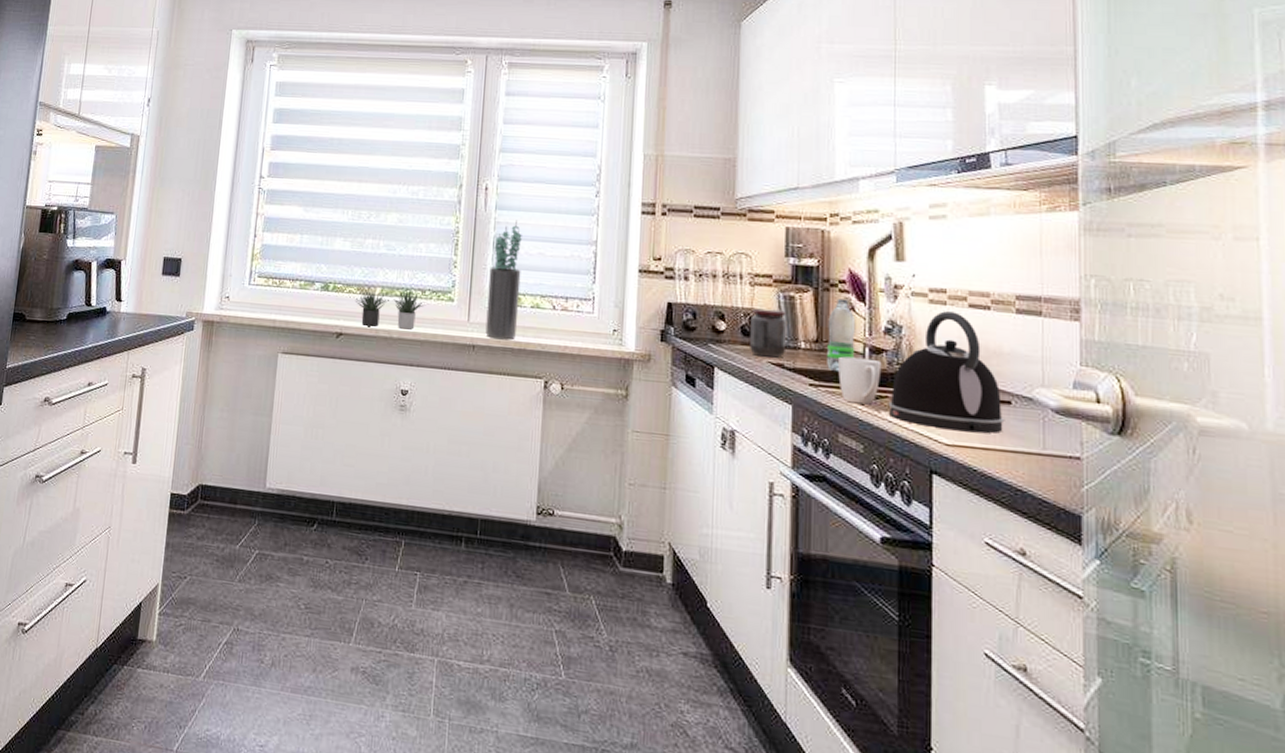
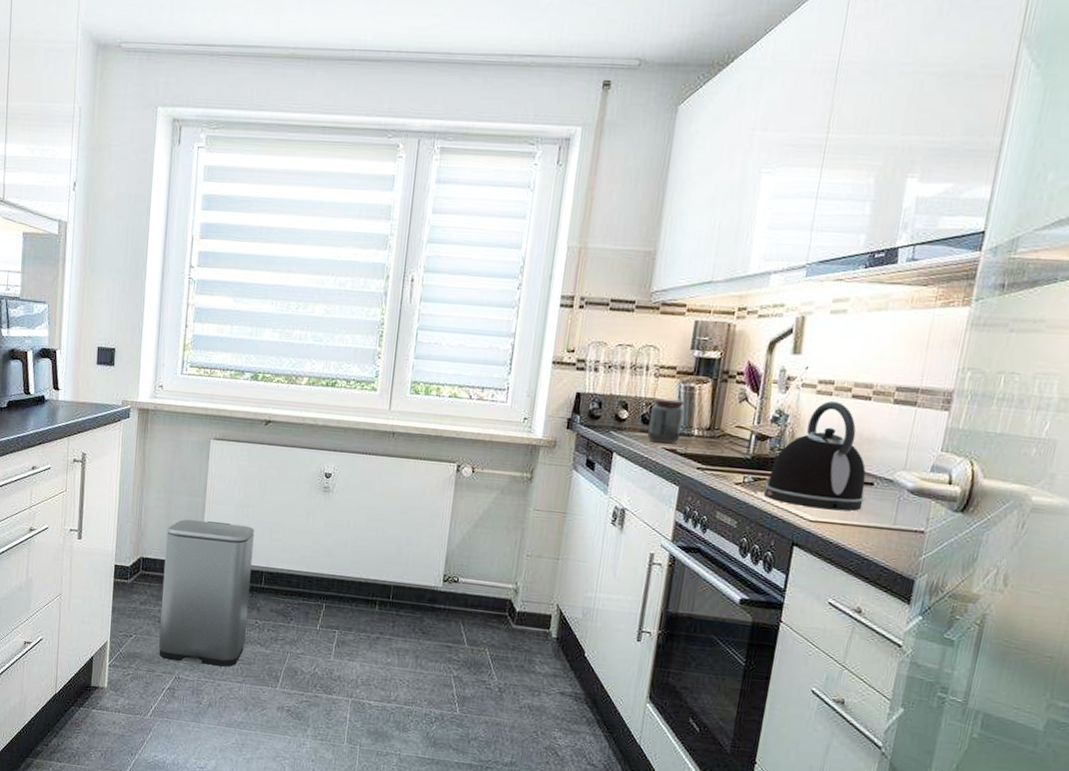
pedal bin: none [216,441,325,617] -> present [159,519,255,667]
succulent plant: present [356,290,426,331] -> none [284,379,350,419]
vase: present [485,220,522,341] -> none [405,312,444,428]
bottle: present [826,298,856,373] -> none [715,389,748,457]
mug: present [838,356,882,405] -> none [723,442,765,486]

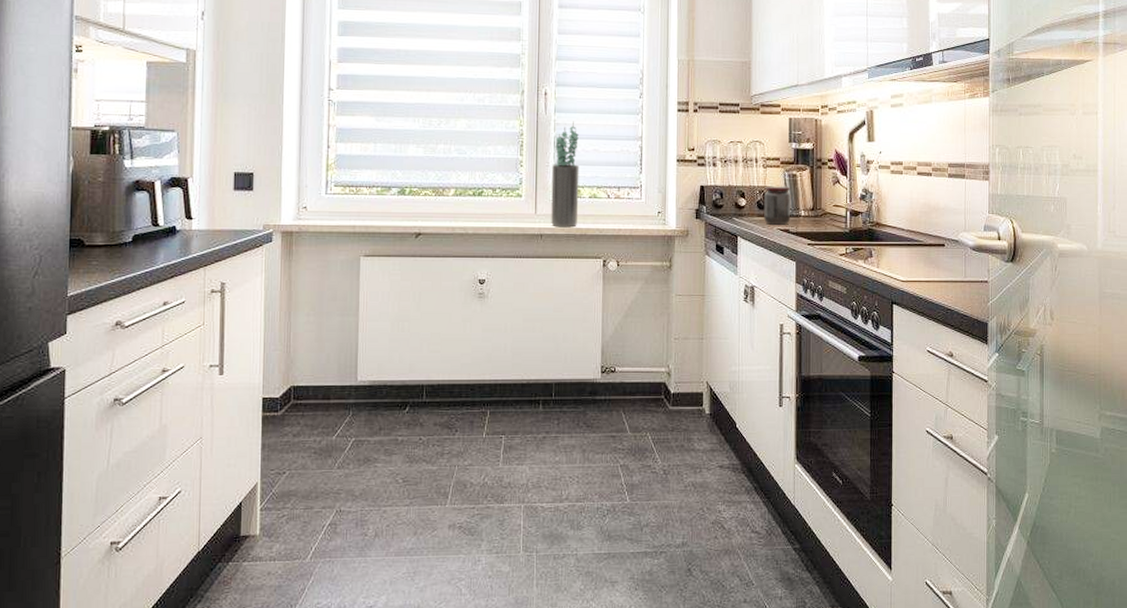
pedal bin: present [159,519,255,667] -> none [316,340,412,496]
vase: none [405,312,444,428] -> present [551,121,579,228]
kettle: present [764,401,866,511] -> none [863,179,941,270]

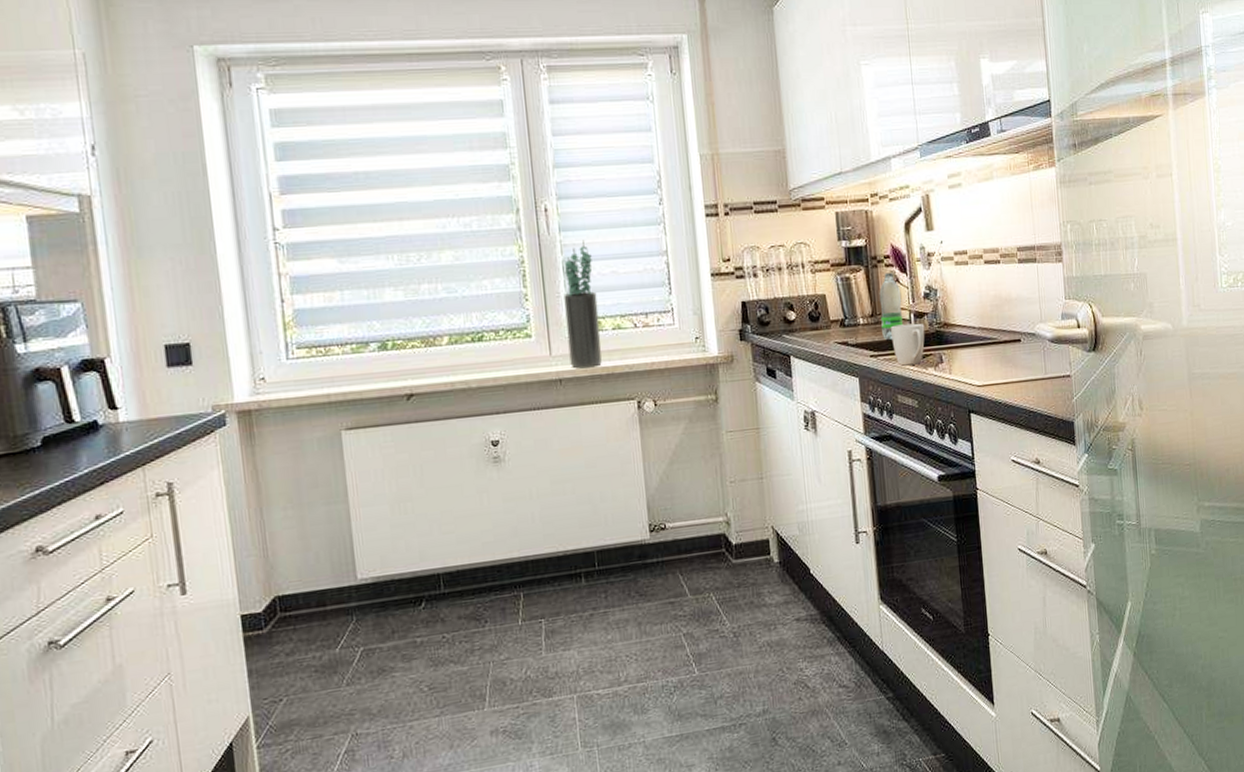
jar: present [764,186,791,225] -> none [816,292,849,339]
bottle: none [819,174,840,233] -> present [879,272,904,341]
mug: none [828,220,859,256] -> present [891,323,925,366]

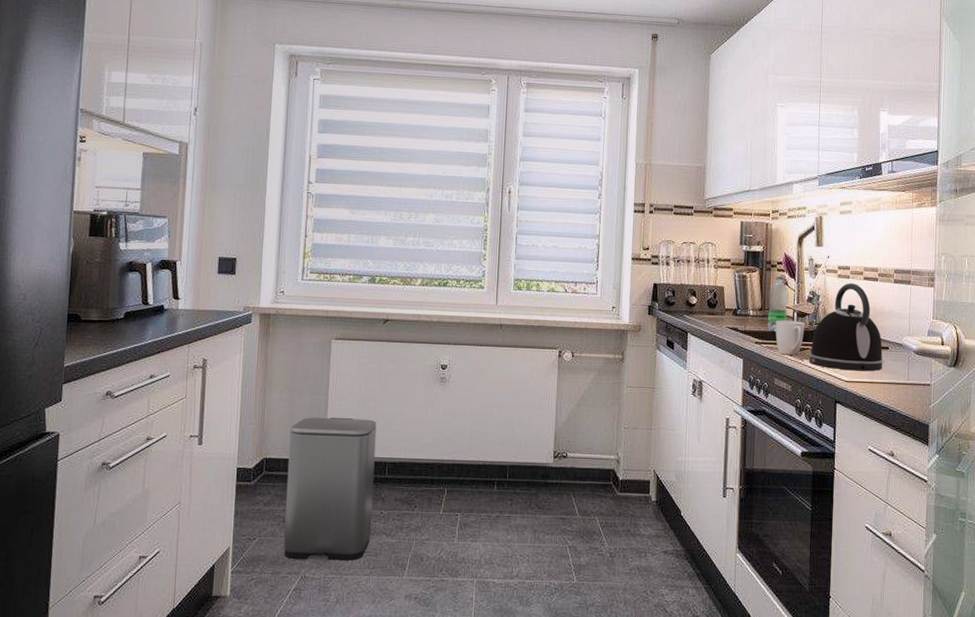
pedal bin: none [304,524,435,716] -> present [284,417,377,563]
vase: present [563,239,602,369] -> none [511,218,540,319]
kettle: none [932,270,1018,374] -> present [808,283,884,371]

